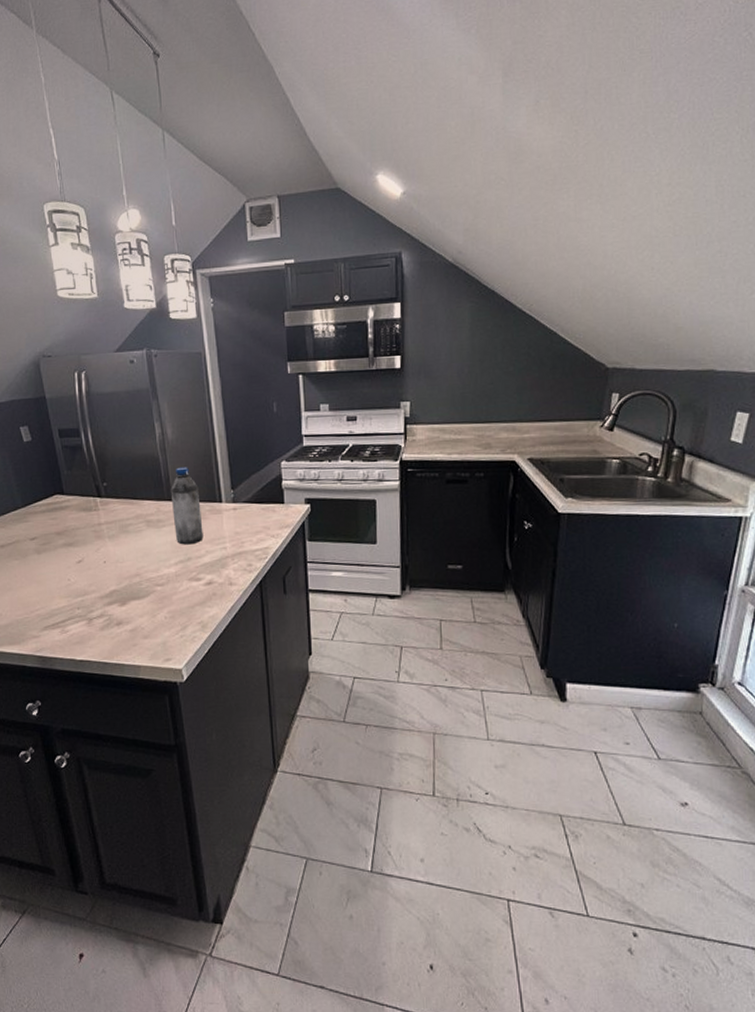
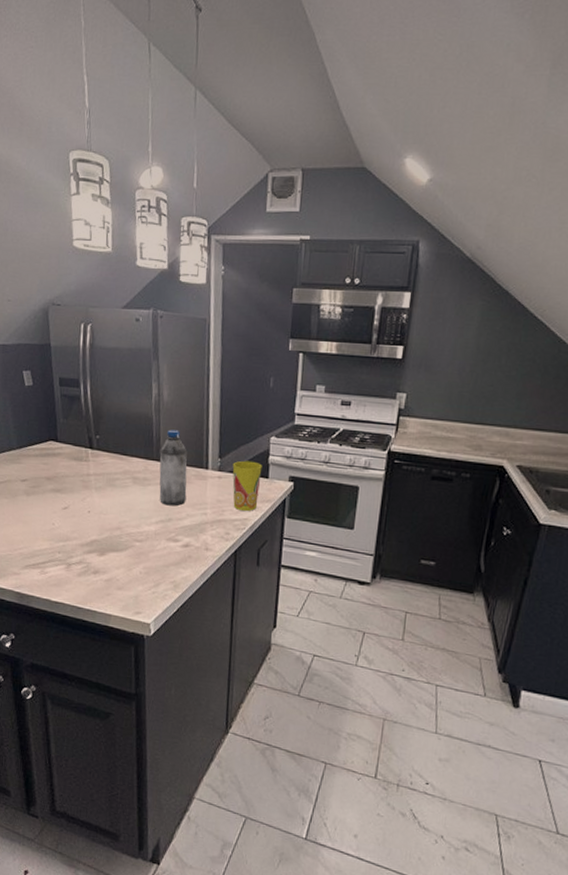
cup: none [246,488,277,540] -> present [232,460,262,511]

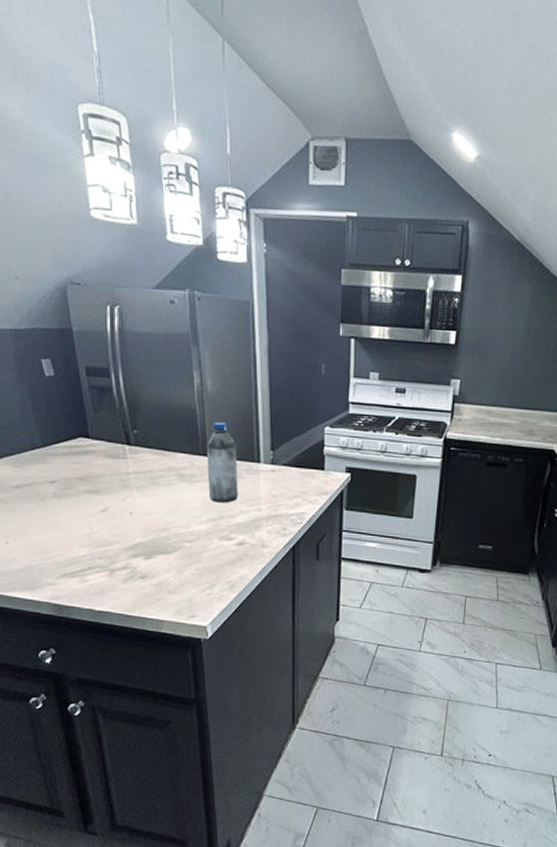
cup: present [232,460,262,511] -> none [286,452,317,505]

